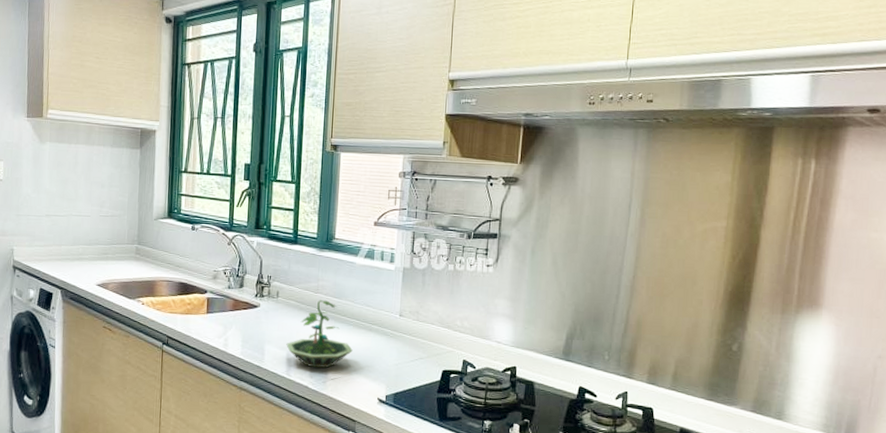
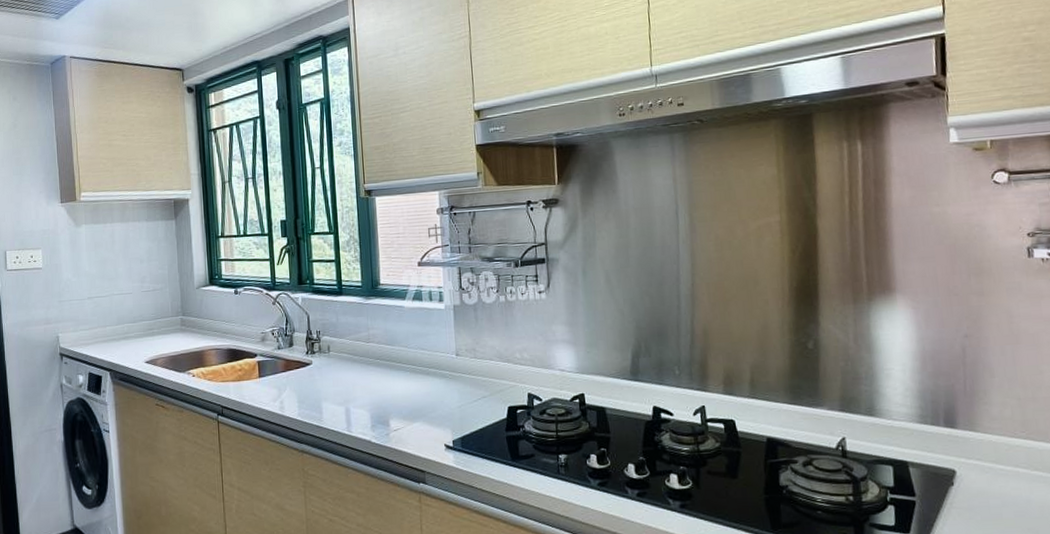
terrarium: present [286,300,353,368] -> none [343,349,413,421]

